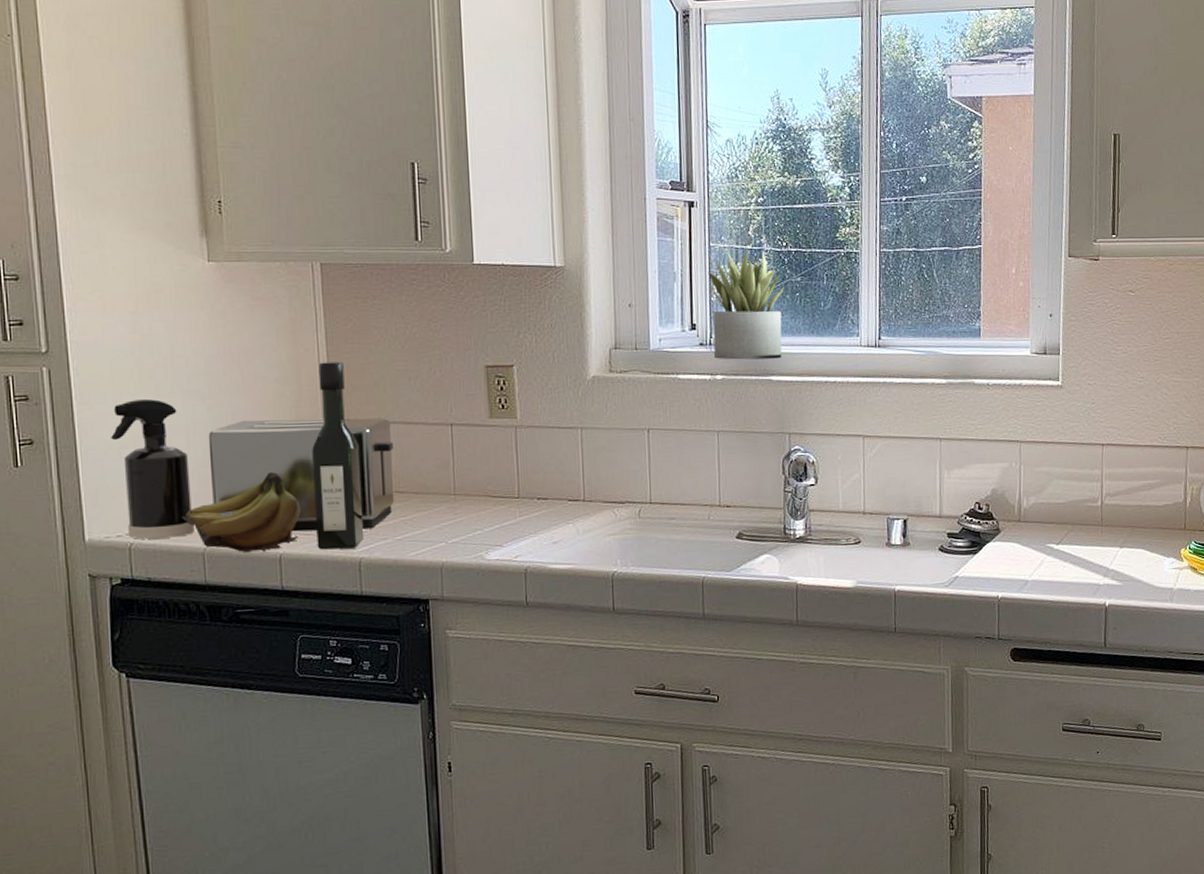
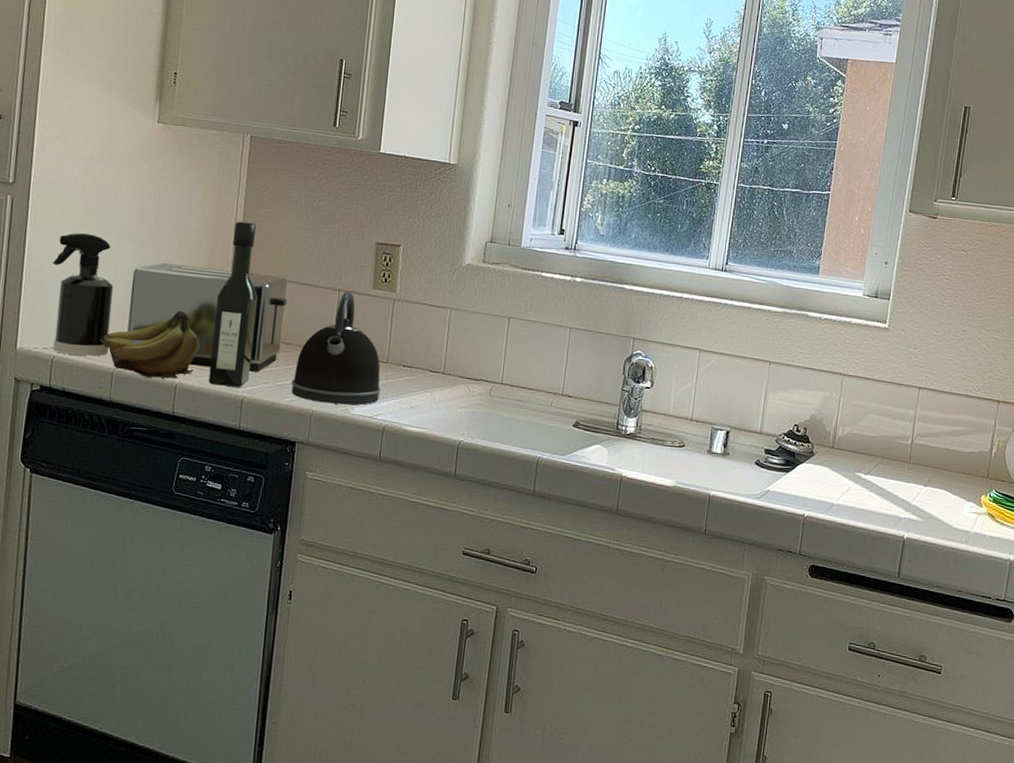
kettle: none [413,425,517,552] -> present [291,291,381,405]
succulent plant: present [708,250,784,360] -> none [576,170,647,270]

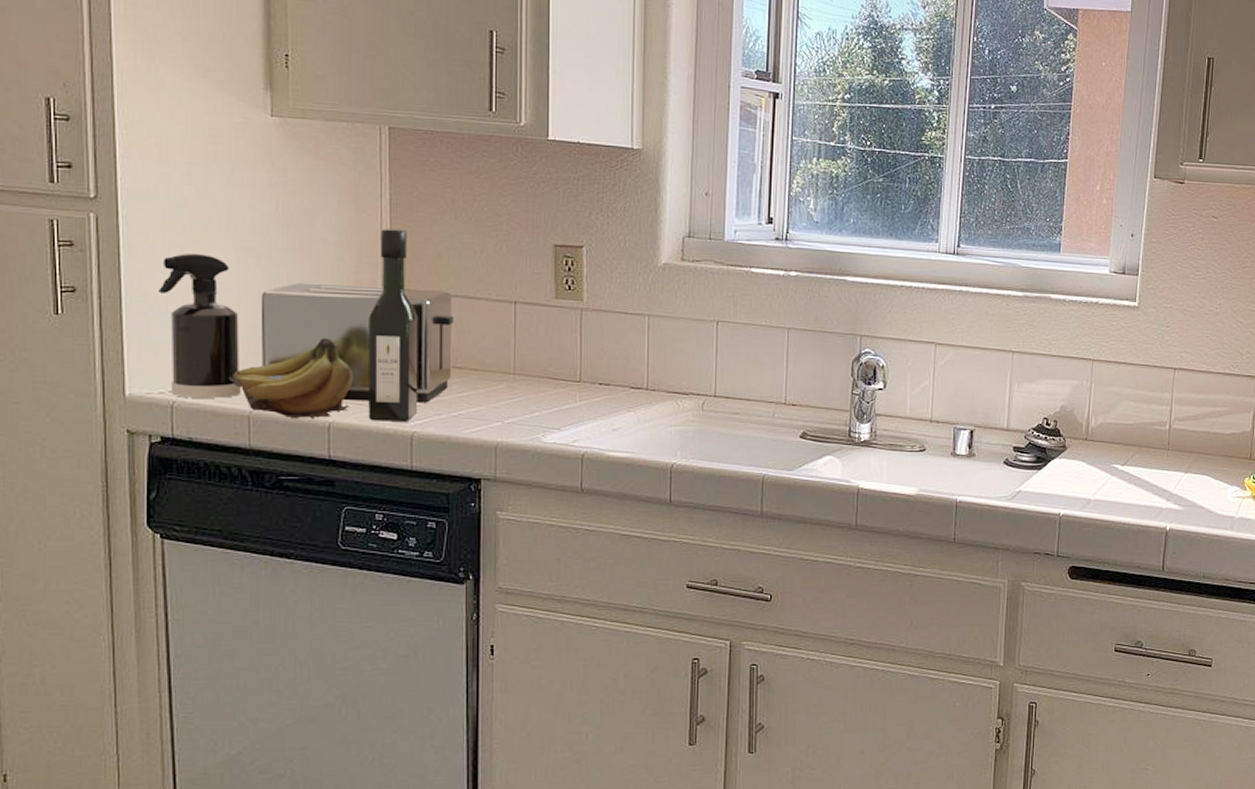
kettle: present [291,291,381,405] -> none [468,303,576,432]

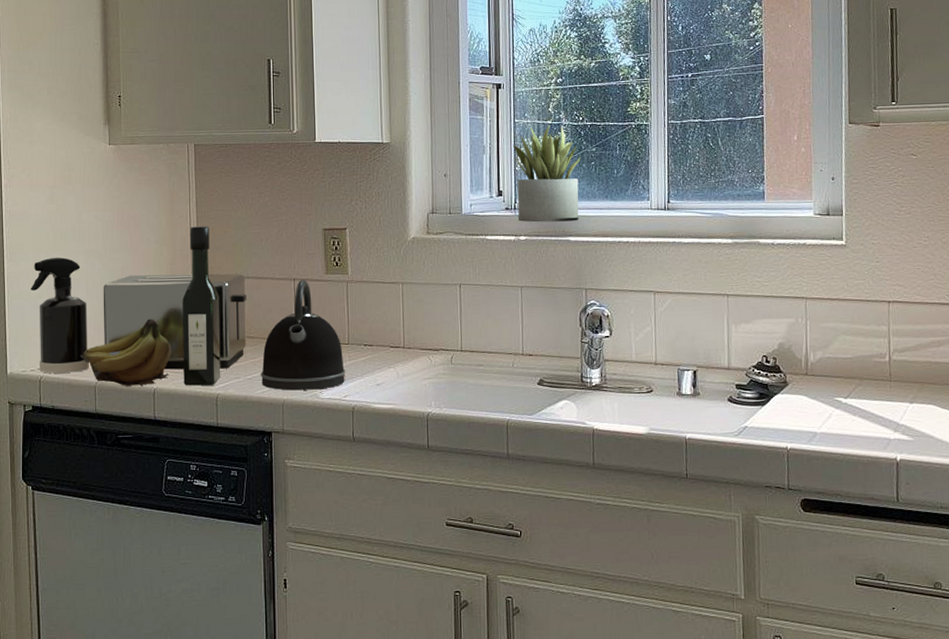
kettle: none [468,303,576,432] -> present [260,280,346,391]
succulent plant: none [788,147,865,259] -> present [513,125,581,223]

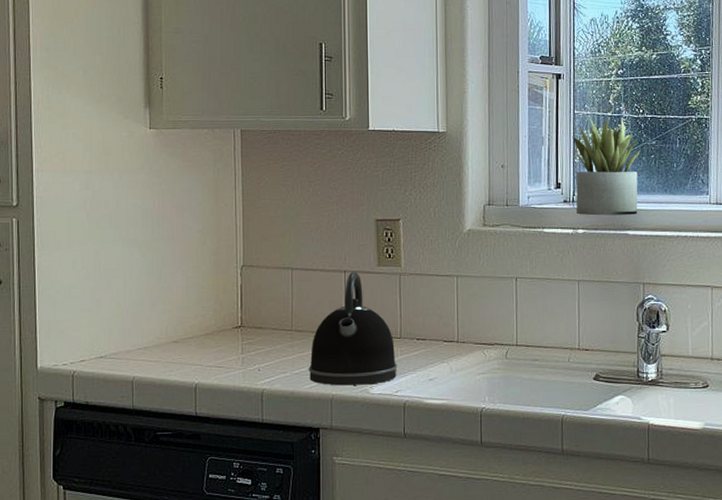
spray bottle: present [31,257,89,373] -> none [63,246,126,368]
fruit: present [81,319,172,387] -> none [117,311,215,382]
toaster: present [103,273,247,370] -> none [141,264,295,364]
bottle: present [182,226,221,386] -> none [227,215,267,381]

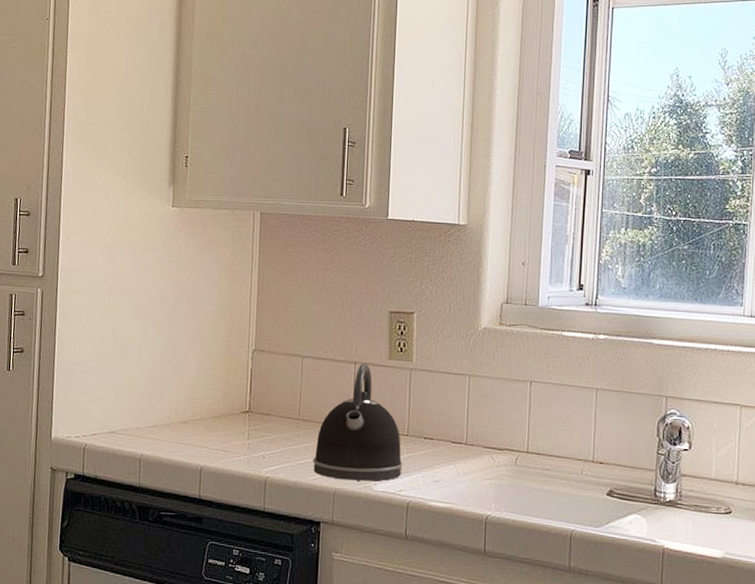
succulent plant: present [572,117,641,216] -> none [598,217,671,323]

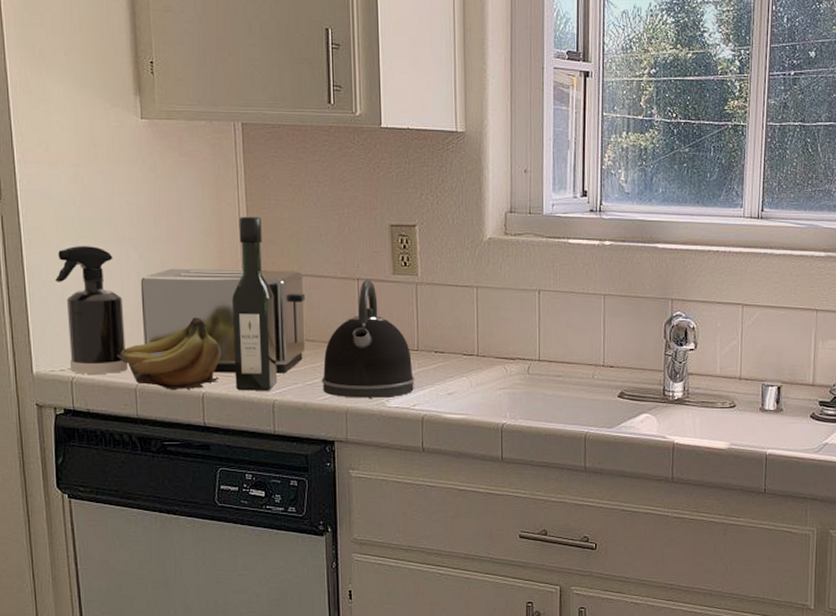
spray bottle: none [81,320,139,442] -> present [55,245,128,374]
fruit: none [128,393,223,463] -> present [118,318,222,390]
toaster: none [153,345,304,452] -> present [140,268,305,374]
bottle: none [232,299,276,467] -> present [232,216,278,391]

